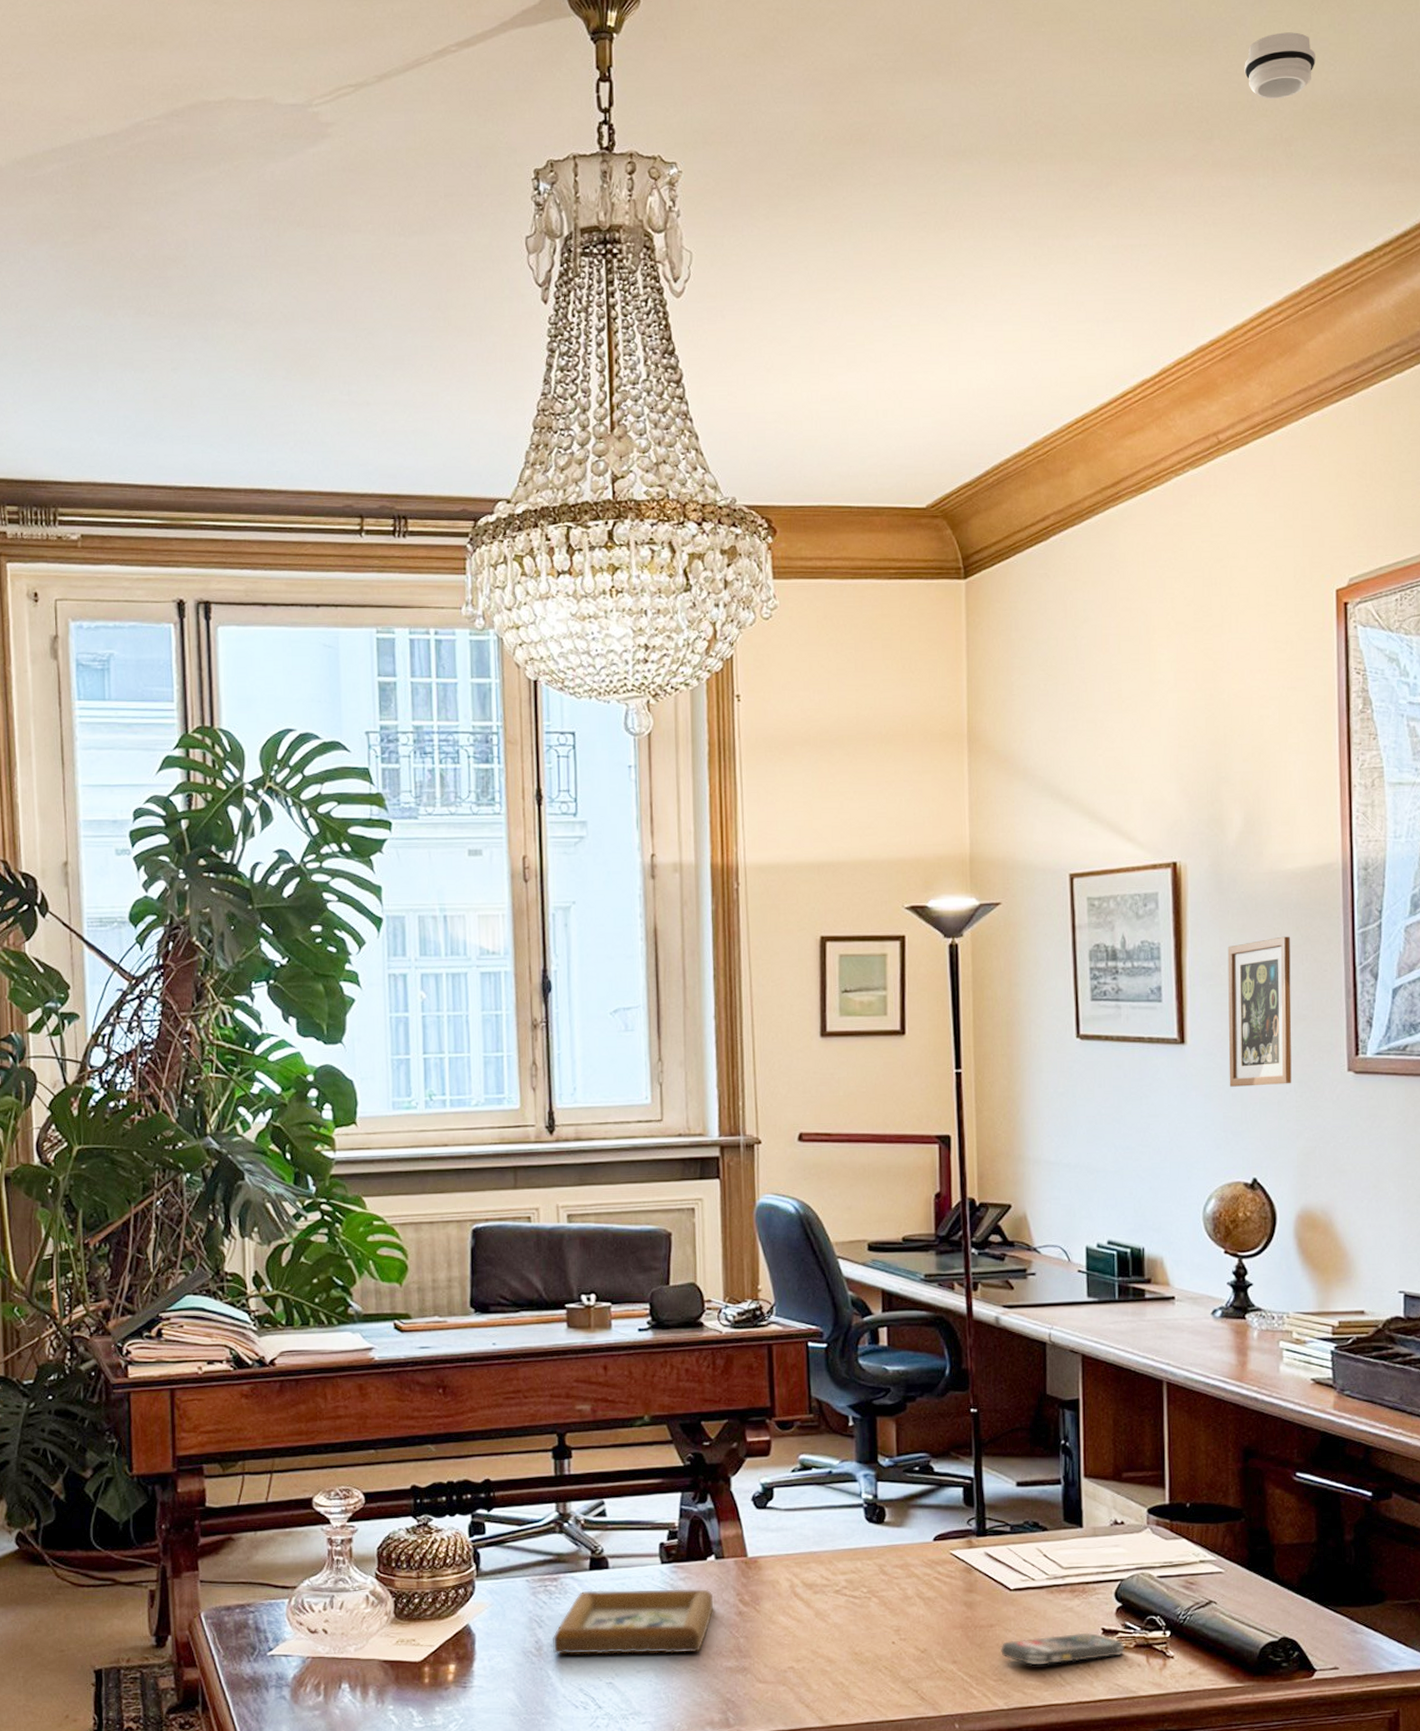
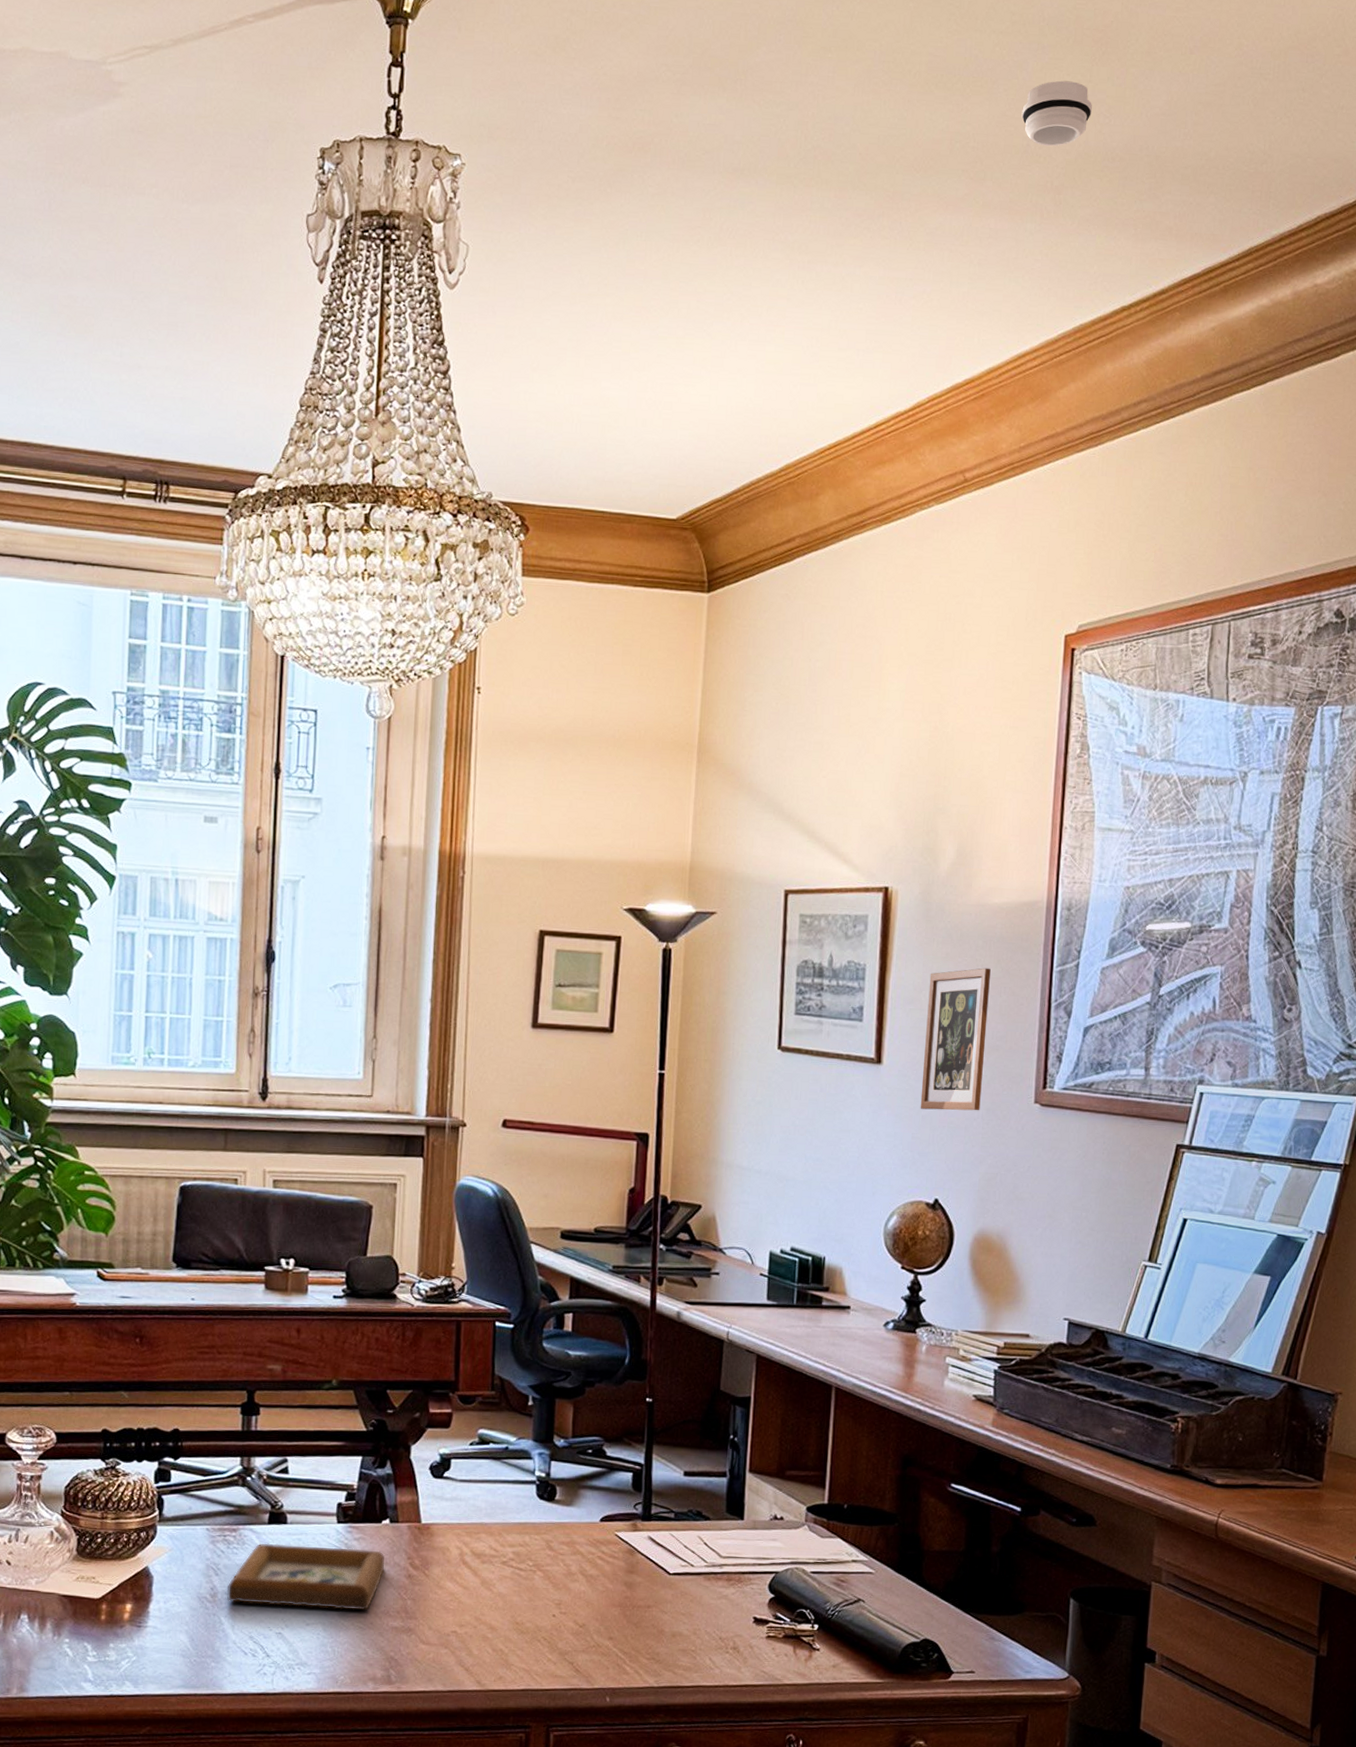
smartphone: present [999,1632,1126,1666] -> none [654,1619,775,1648]

